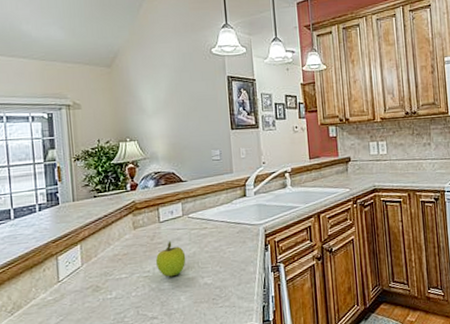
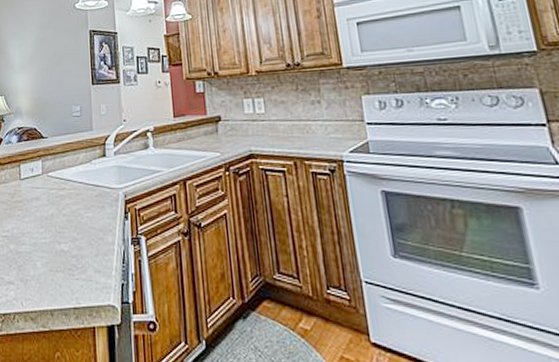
fruit: present [155,241,186,277] -> none [14,200,44,239]

